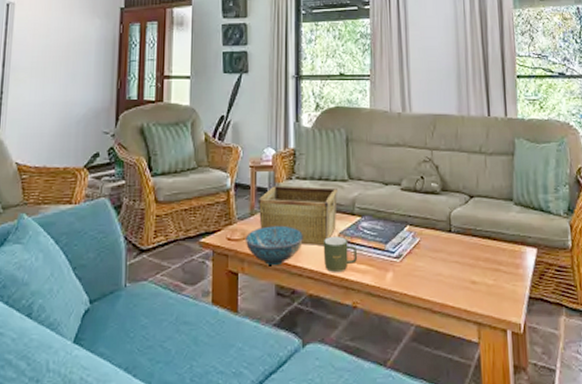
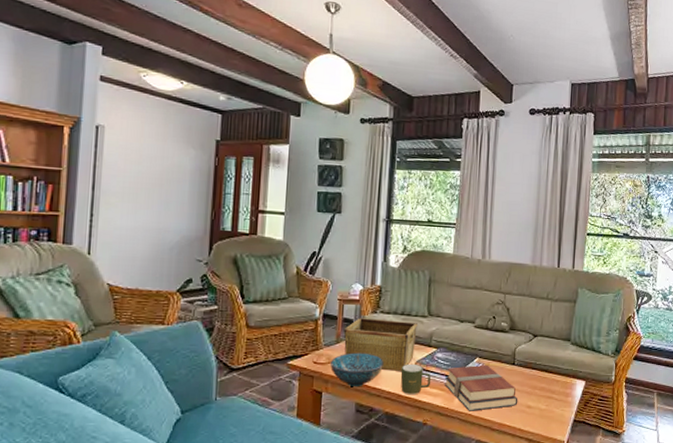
books: none [372,234,460,290] -> present [444,365,518,411]

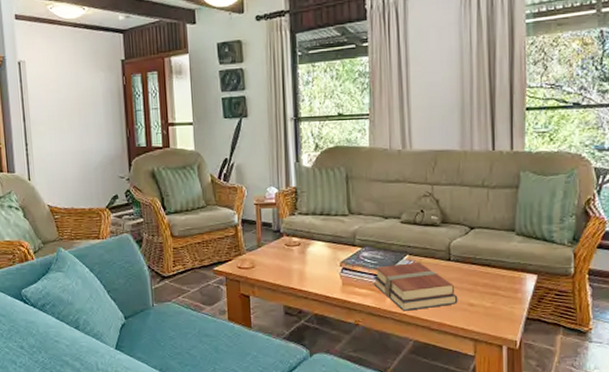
decorative bowl: present [329,352,385,387] -> none [253,255,308,290]
hamper: present [343,318,417,372] -> none [263,220,339,274]
mug: present [400,363,431,395] -> none [326,264,358,296]

